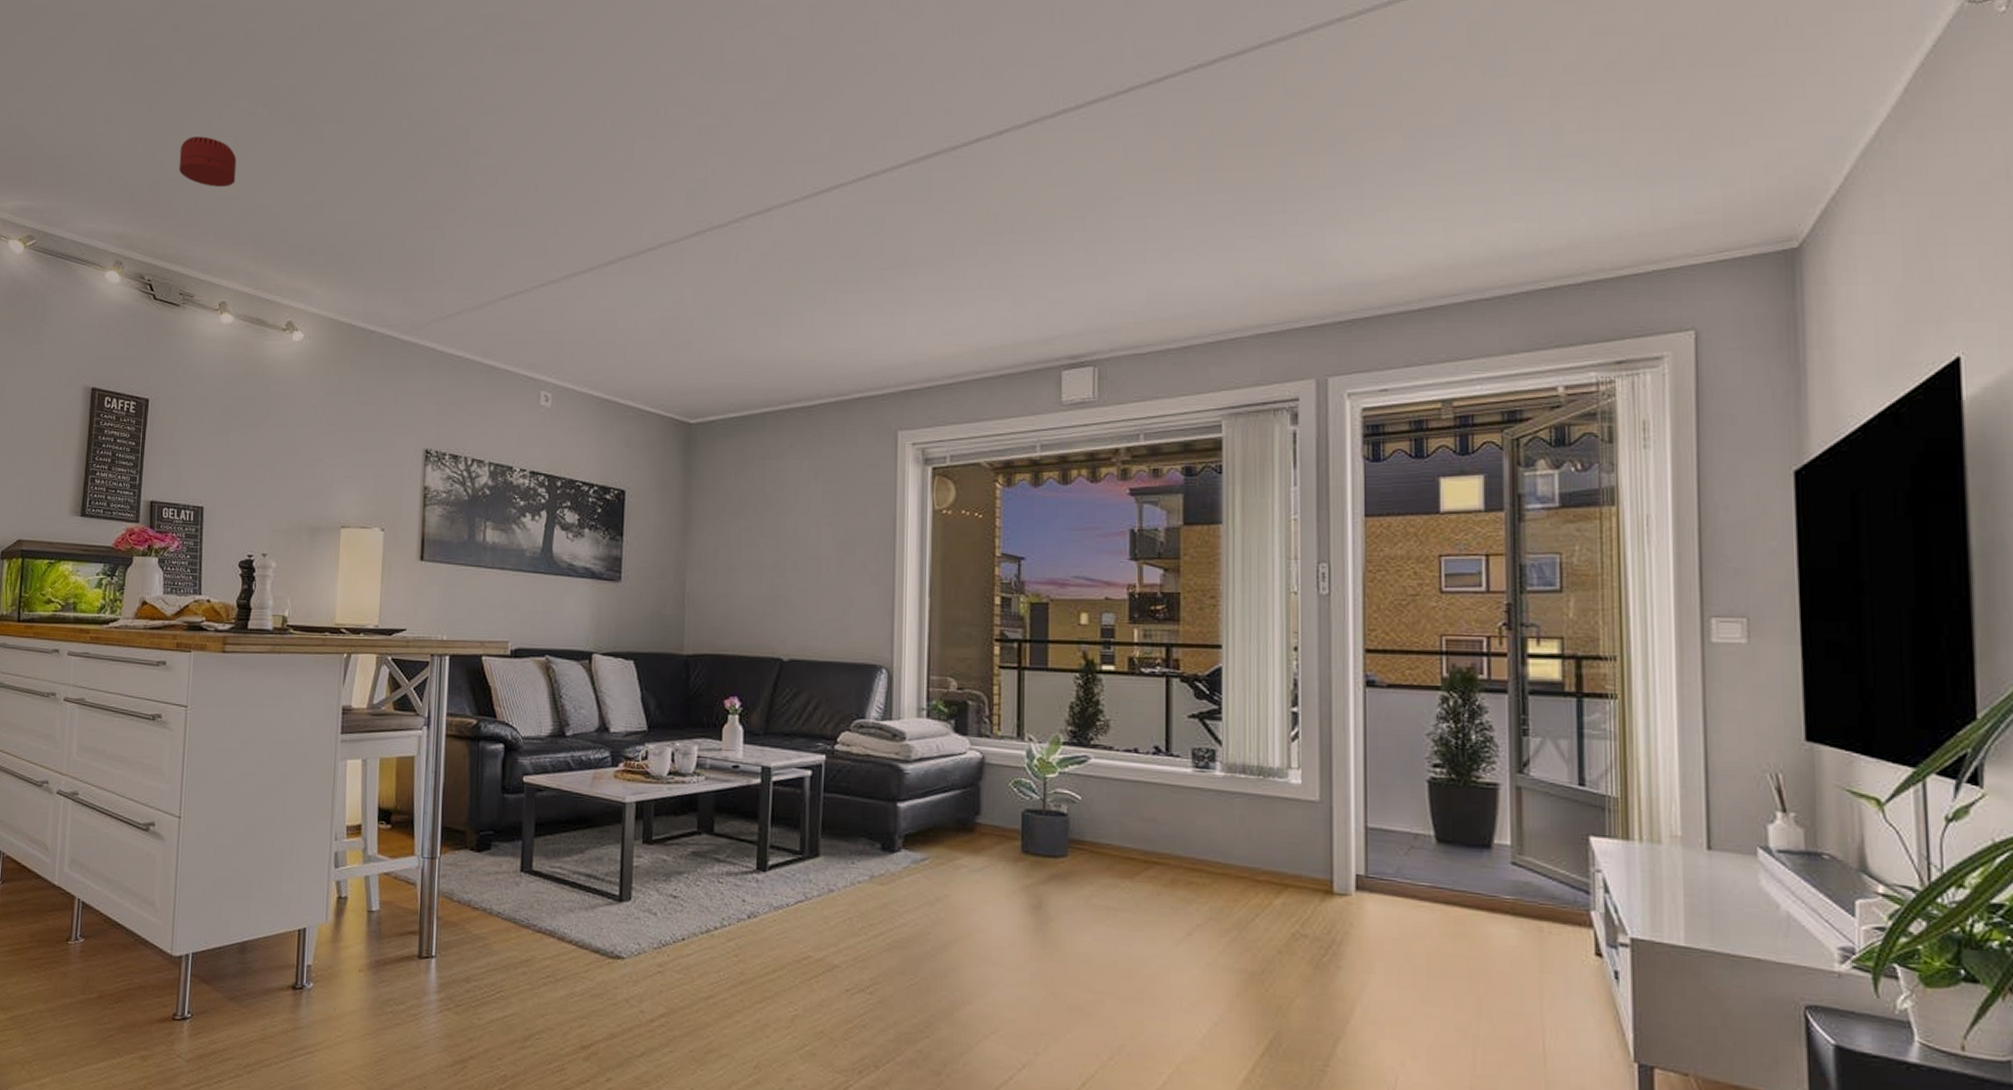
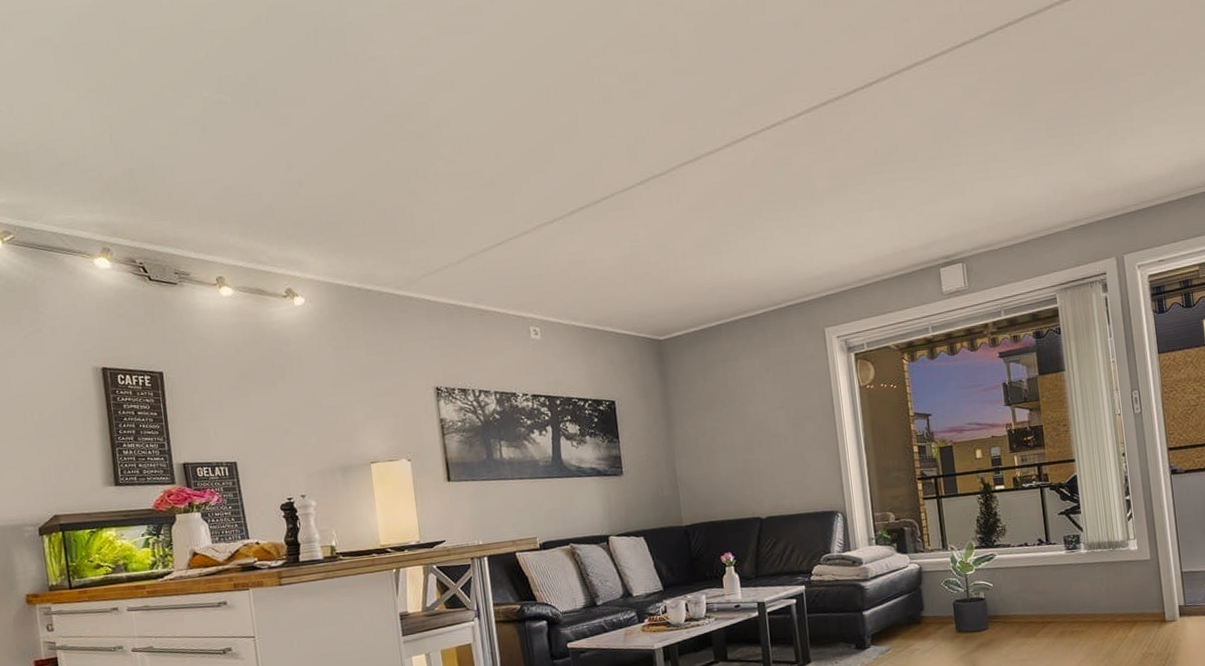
smoke detector: present [178,136,237,187] -> none [148,125,211,172]

